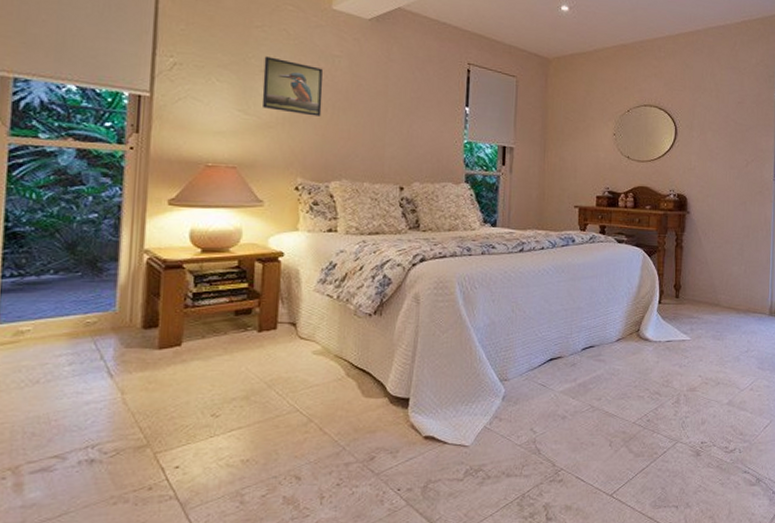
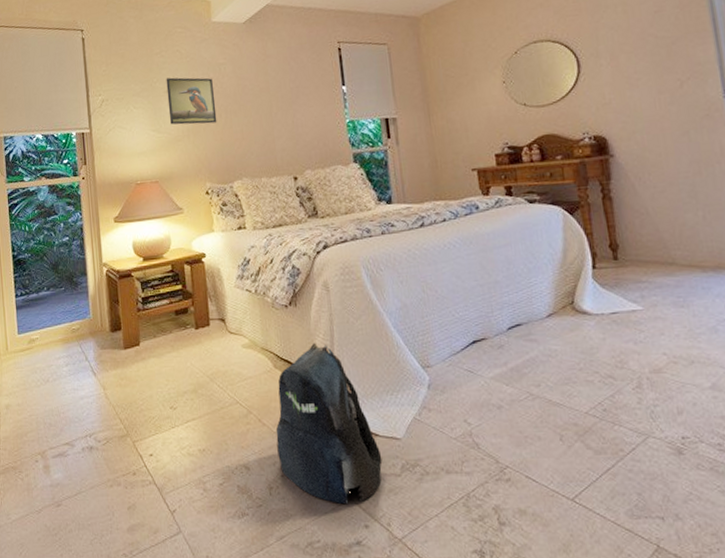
backpack: none [336,353,447,509] -> present [276,342,383,503]

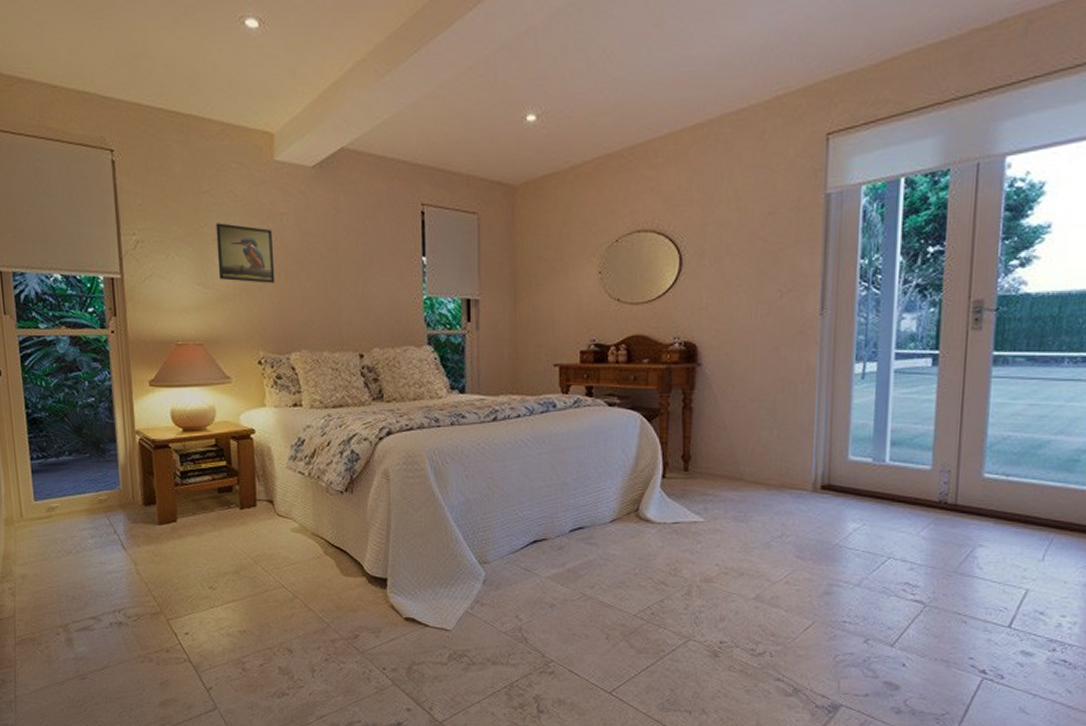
backpack: present [276,342,383,503] -> none [322,531,430,688]

